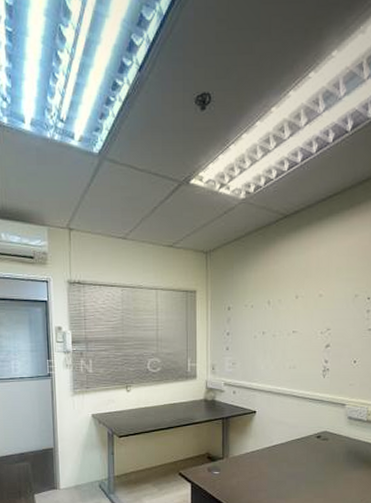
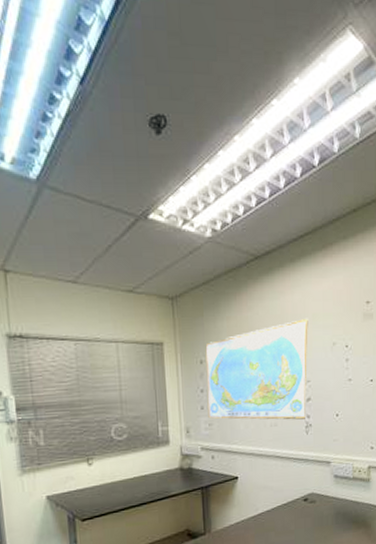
world map: none [232,271,332,364] -> present [205,318,308,420]

